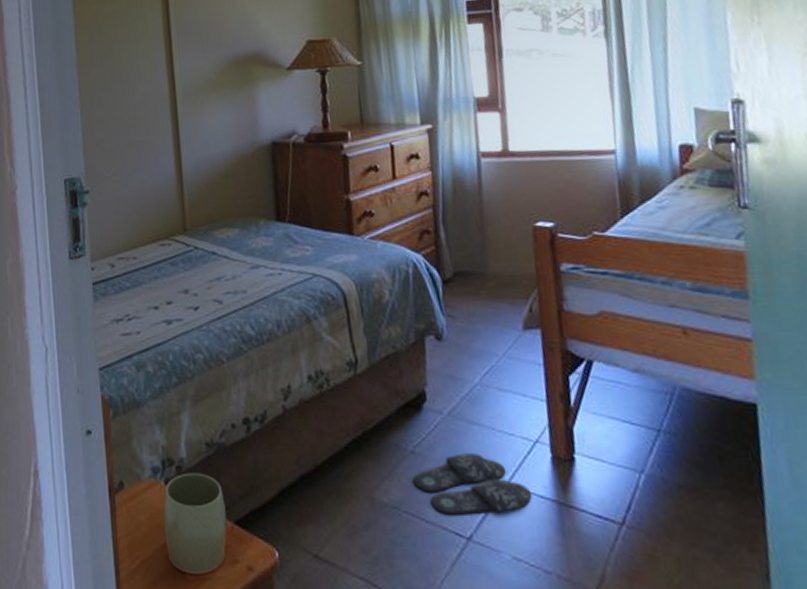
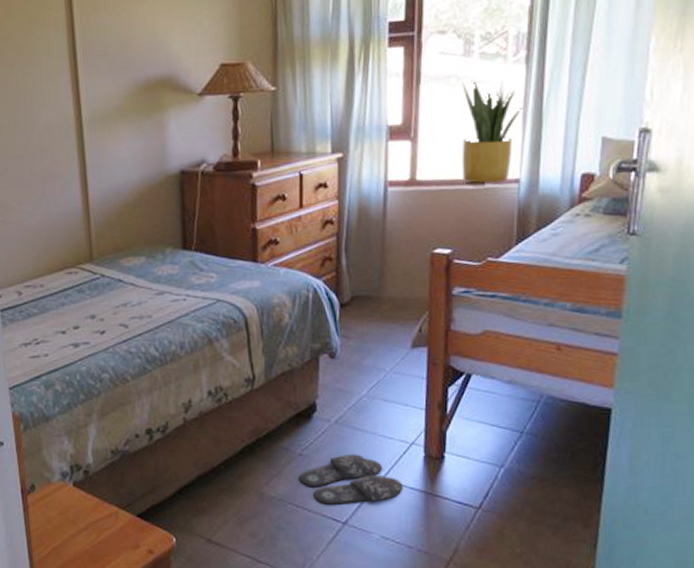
mug: present [163,473,227,574] -> none [71,476,130,557]
planter: none [544,55,609,155] -> present [461,81,523,184]

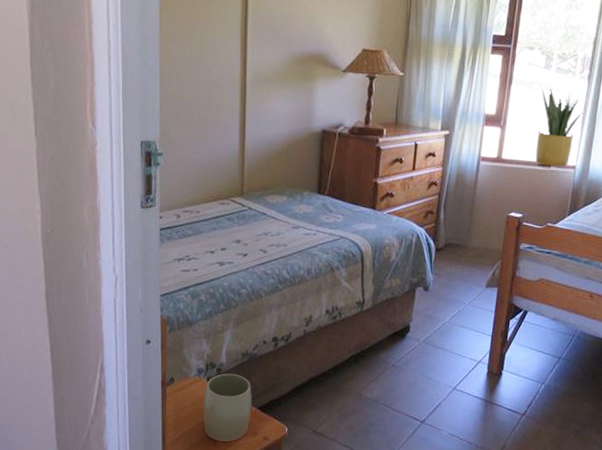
mug: none [71,476,130,557] -> present [203,373,252,442]
slippers: present [298,454,404,505] -> none [390,367,470,407]

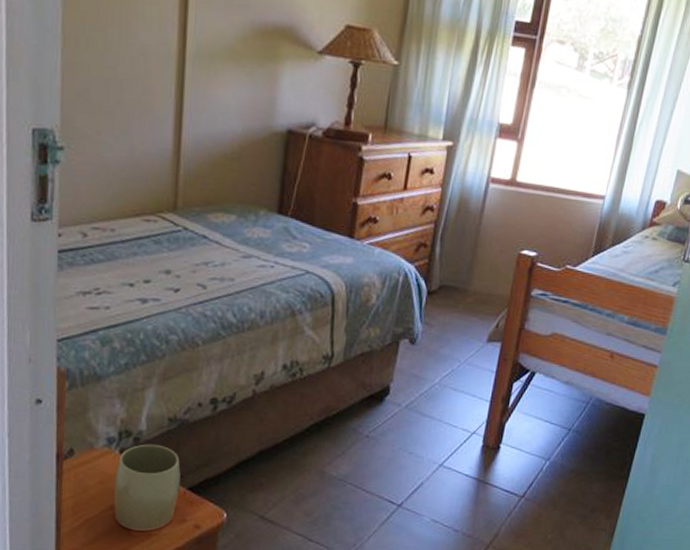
planter: present [535,88,583,167] -> none [557,95,619,197]

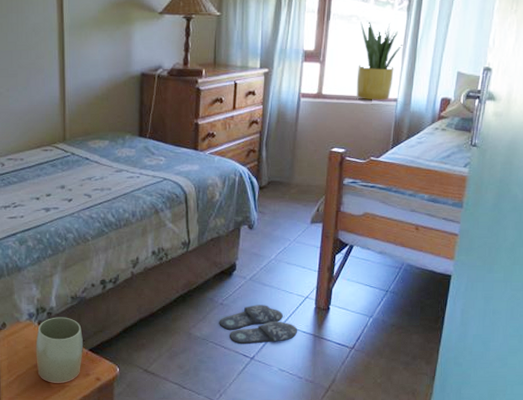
slippers: none [362,439,459,487] -> present [219,305,298,344]
planter: none [557,95,619,197] -> present [356,21,403,100]

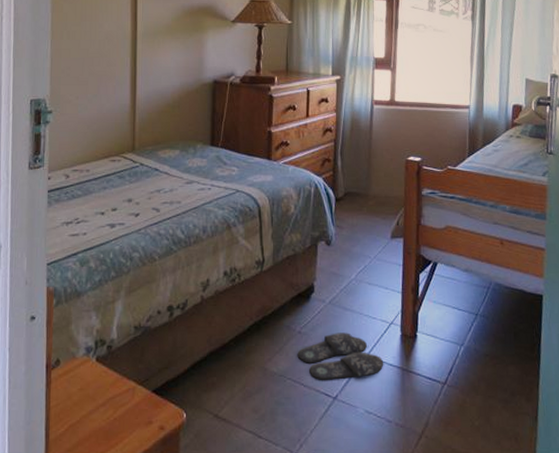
mug: present [36,317,83,383] -> none [92,351,146,434]
planter: present [356,21,403,100] -> none [428,30,471,108]

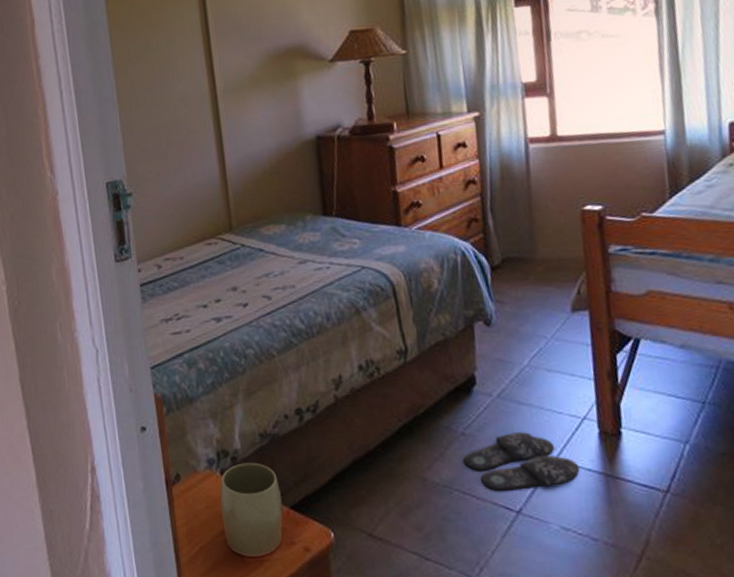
mug: none [92,351,146,434] -> present [219,462,283,557]

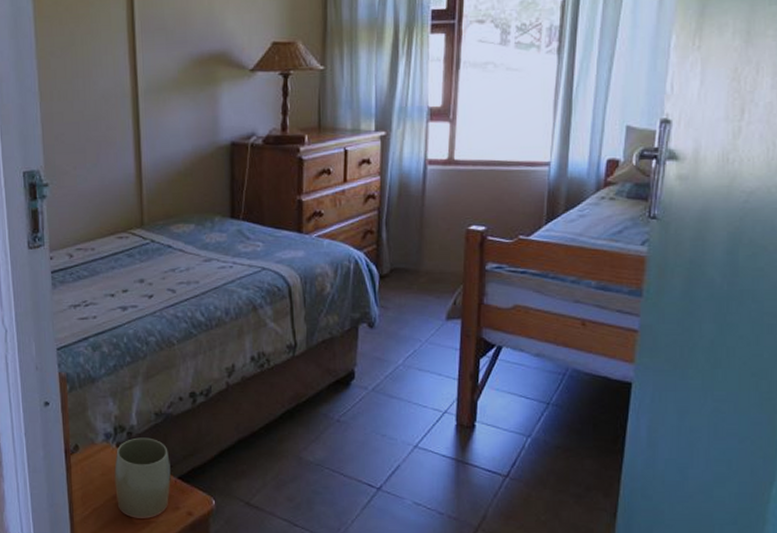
slippers: present [463,432,580,491] -> none [336,421,436,470]

